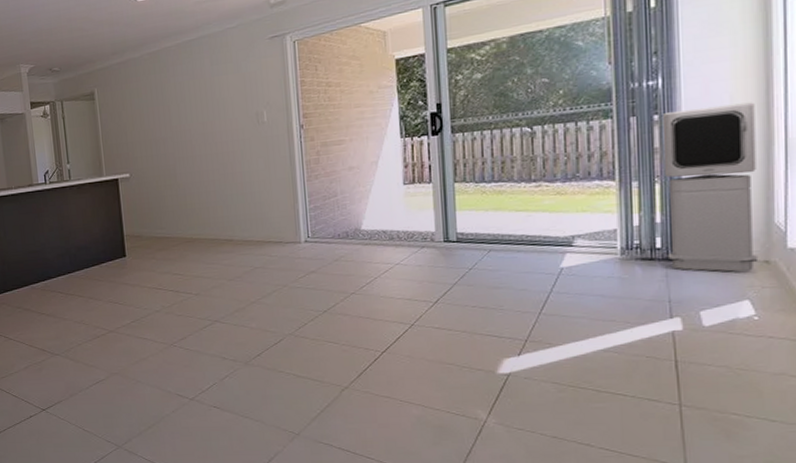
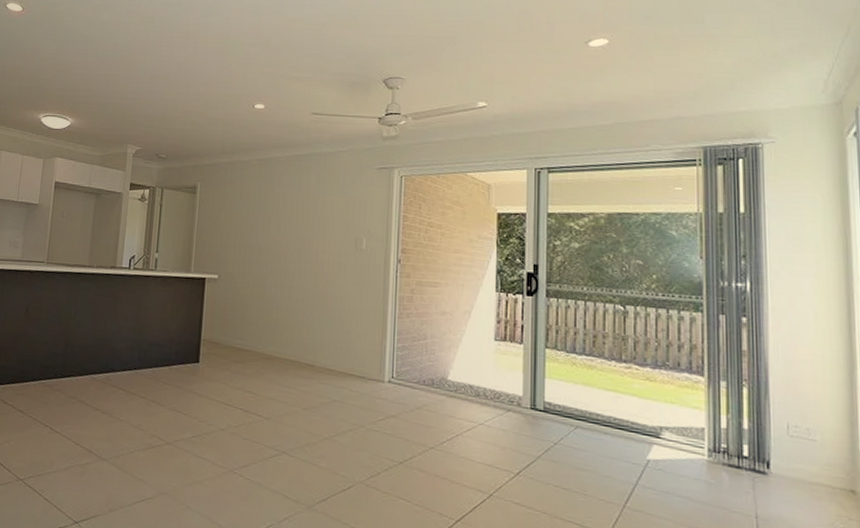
air purifier: present [662,102,759,272] -> none [750,316,845,499]

